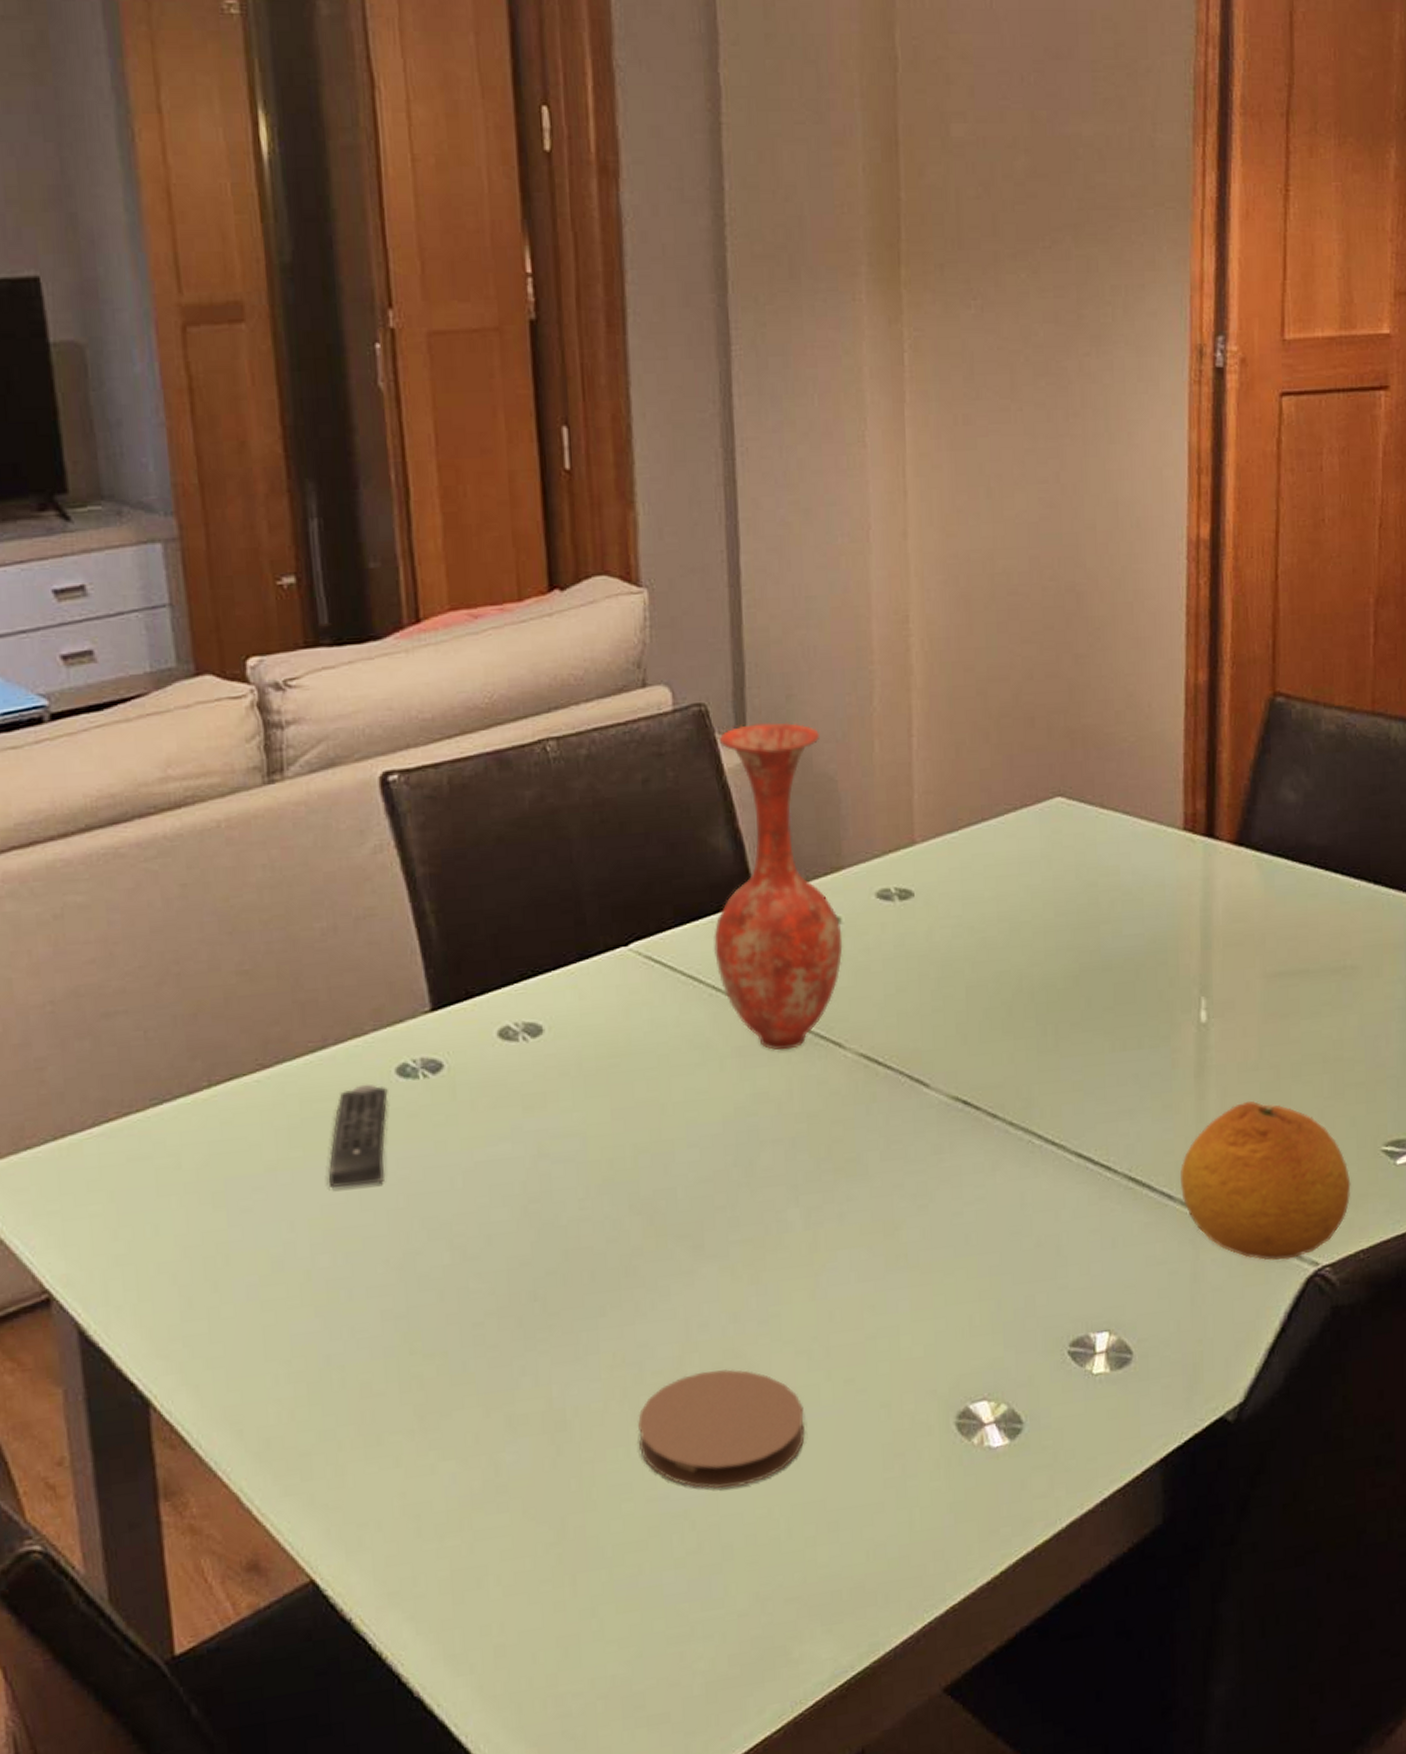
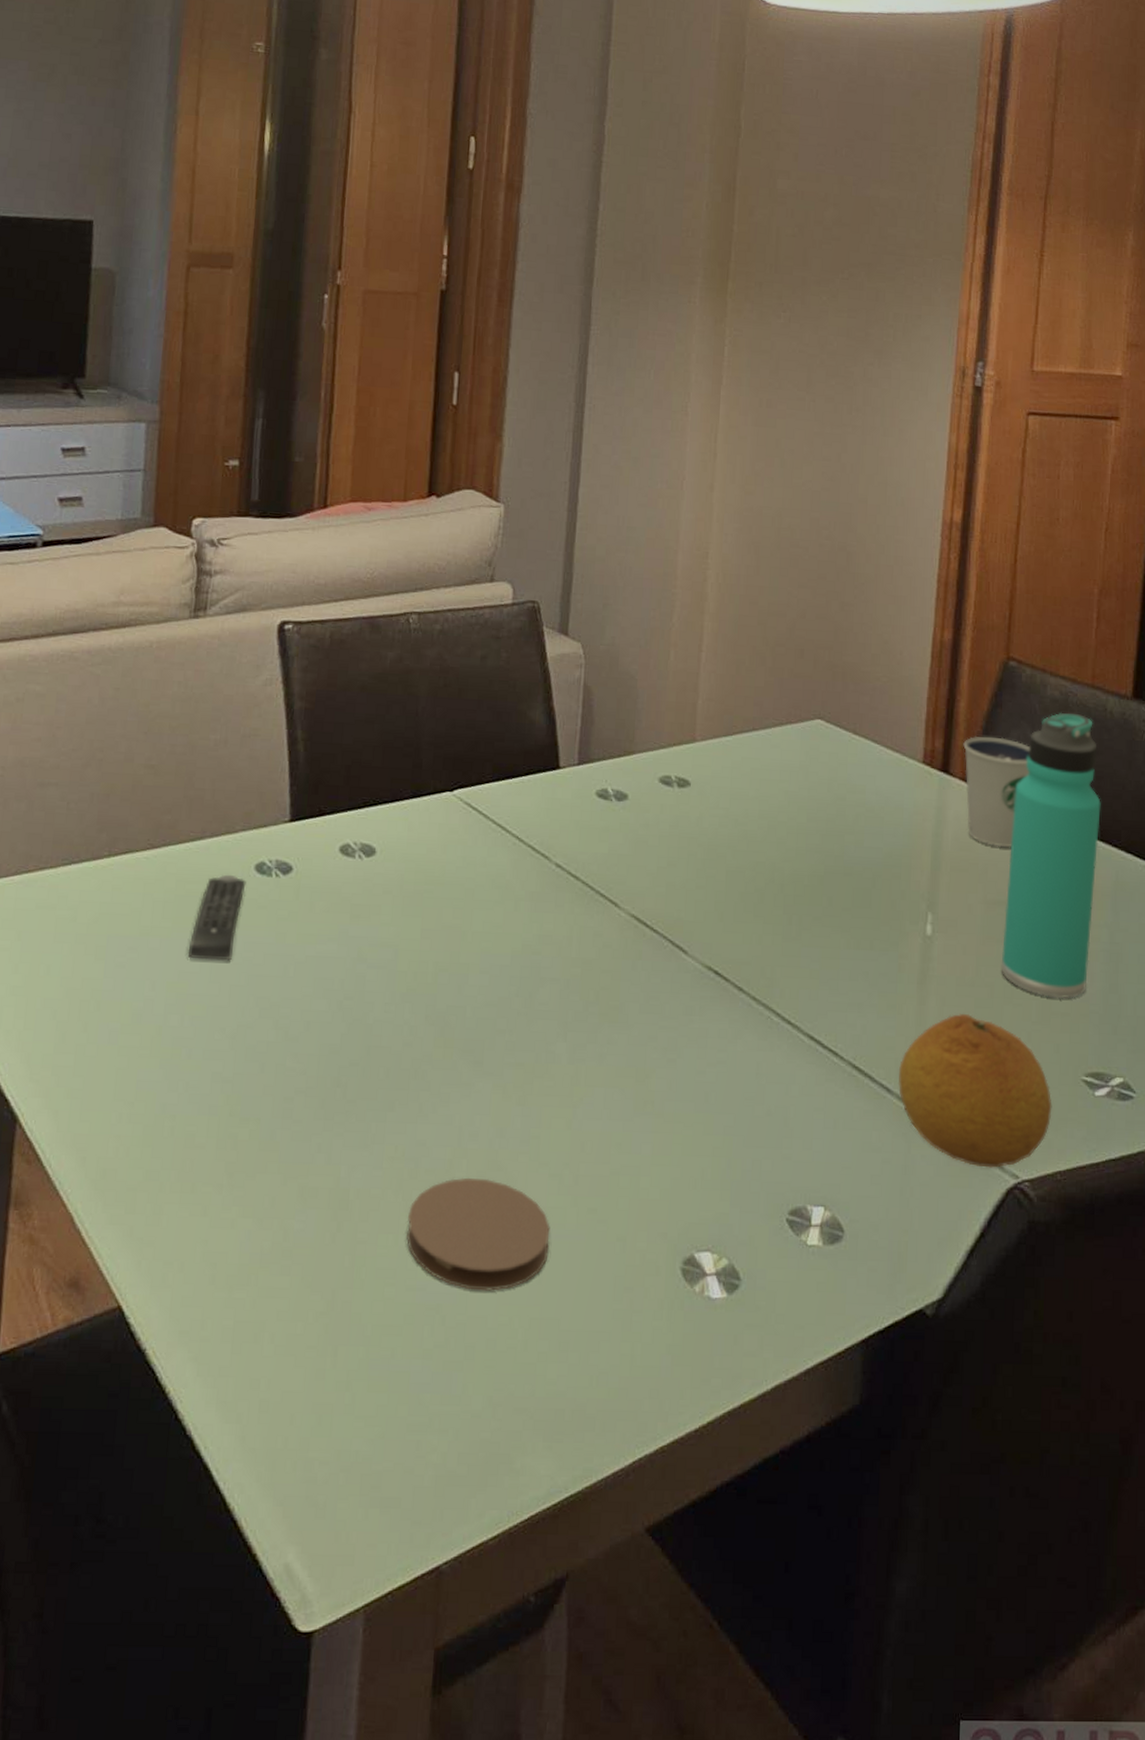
vase: present [714,722,843,1051] -> none [521,623,628,902]
dixie cup: none [1229,787,1307,913] -> present [963,736,1031,848]
thermos bottle: none [1286,747,1389,1069] -> present [1001,712,1101,999]

